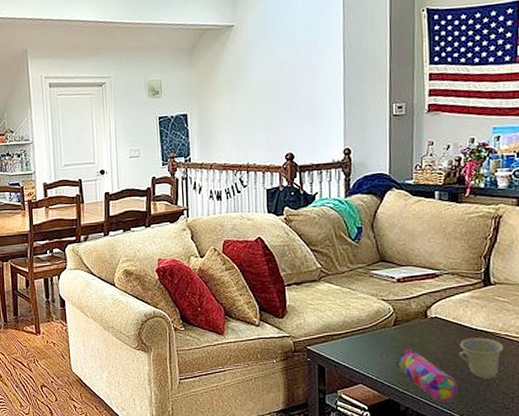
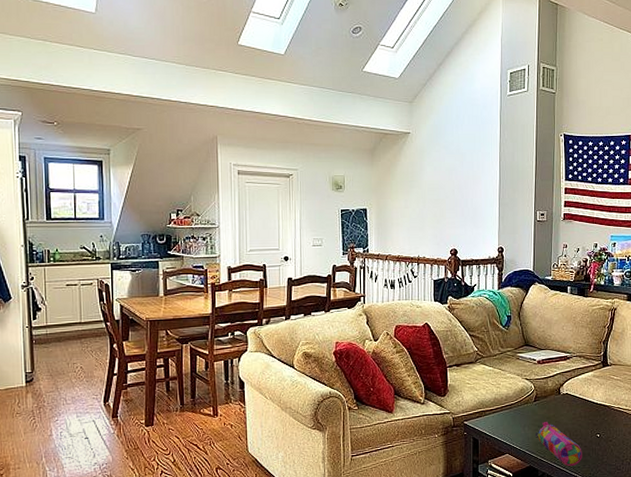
cup: present [459,337,504,379] -> none [584,410,617,445]

